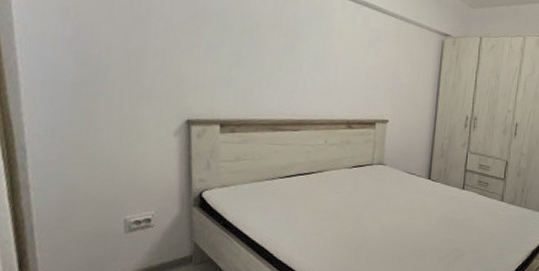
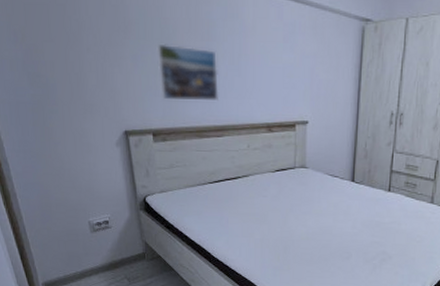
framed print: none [234,36,300,95] -> present [156,43,218,100]

